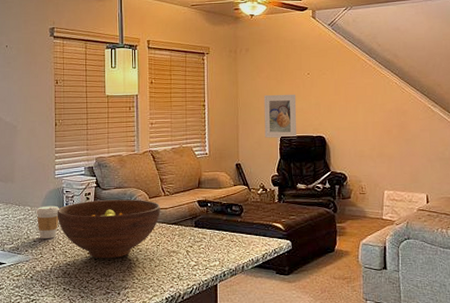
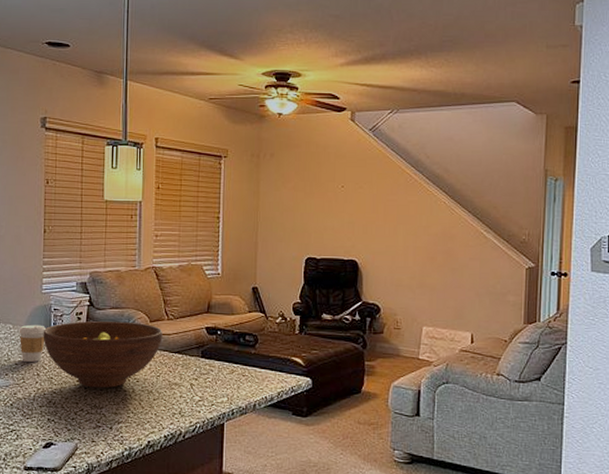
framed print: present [263,94,297,139] -> none [287,208,327,261]

